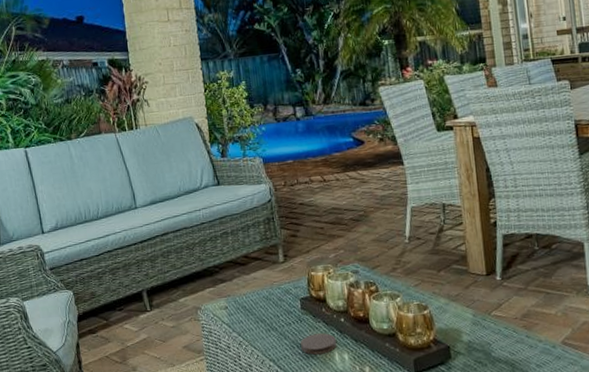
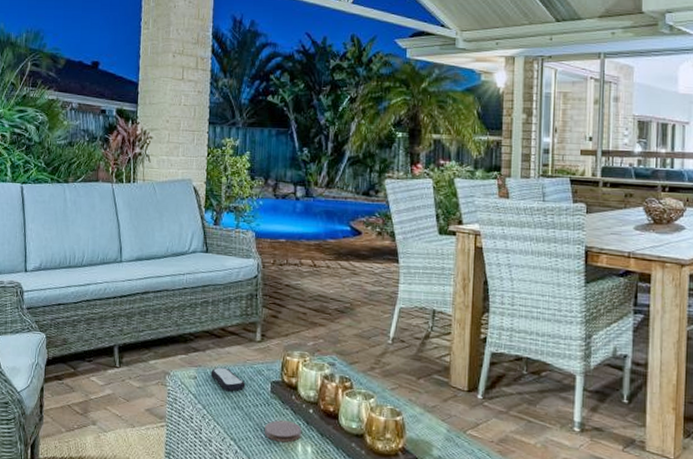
remote control: none [240,293,276,316] -> present [211,367,246,392]

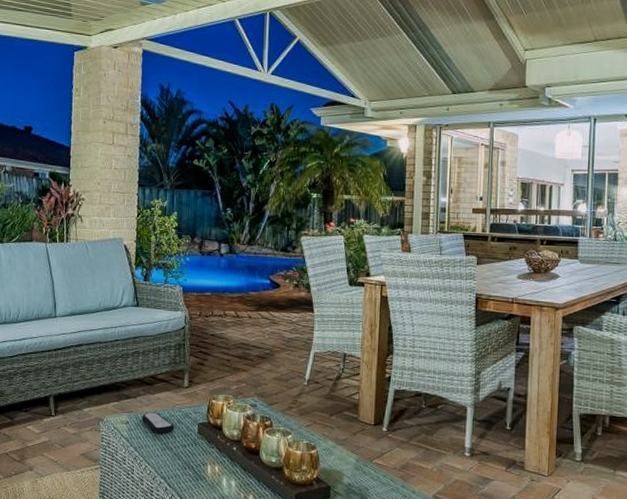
coaster: present [265,420,301,443] -> none [192,458,226,478]

